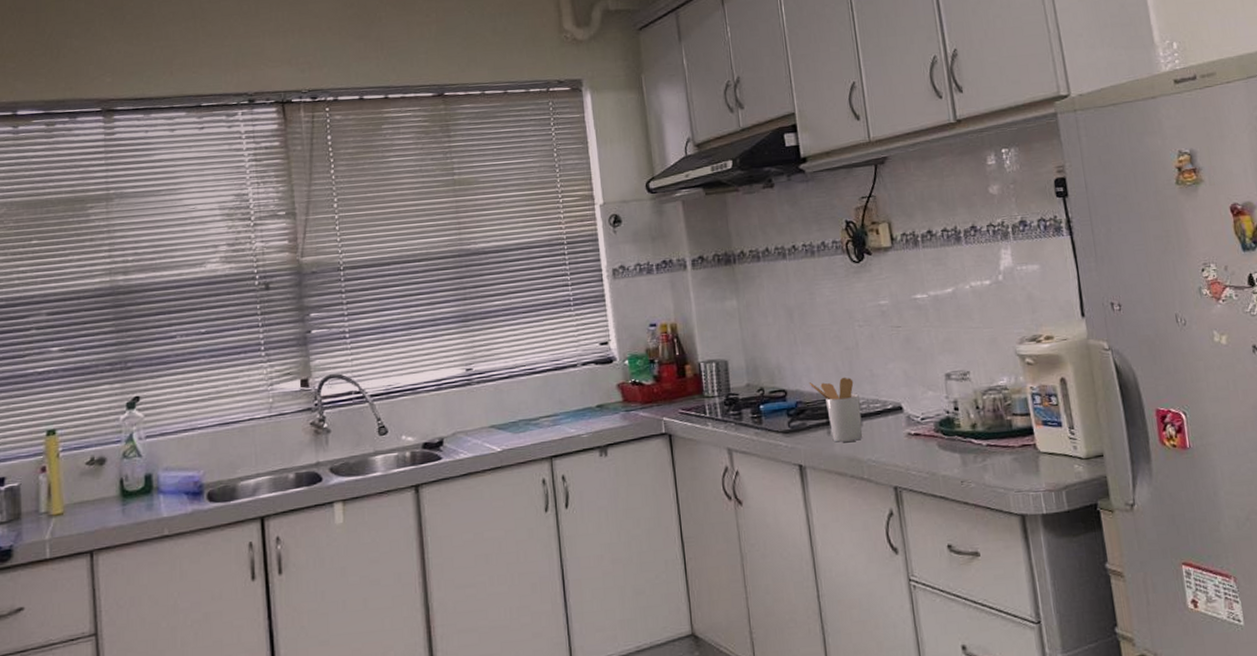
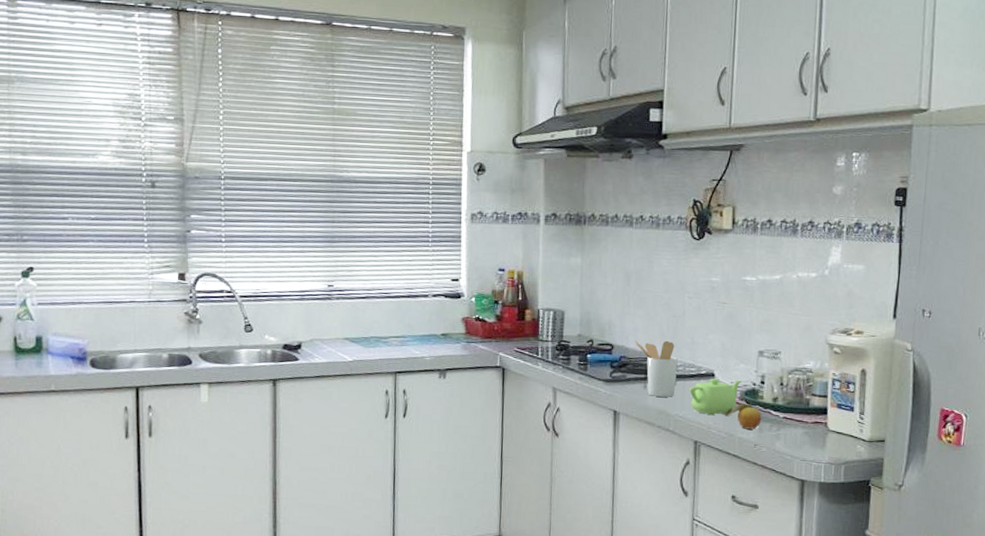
teapot: none [878,409,934,455] -> present [689,378,743,416]
fruit: none [921,429,964,465] -> present [724,398,762,430]

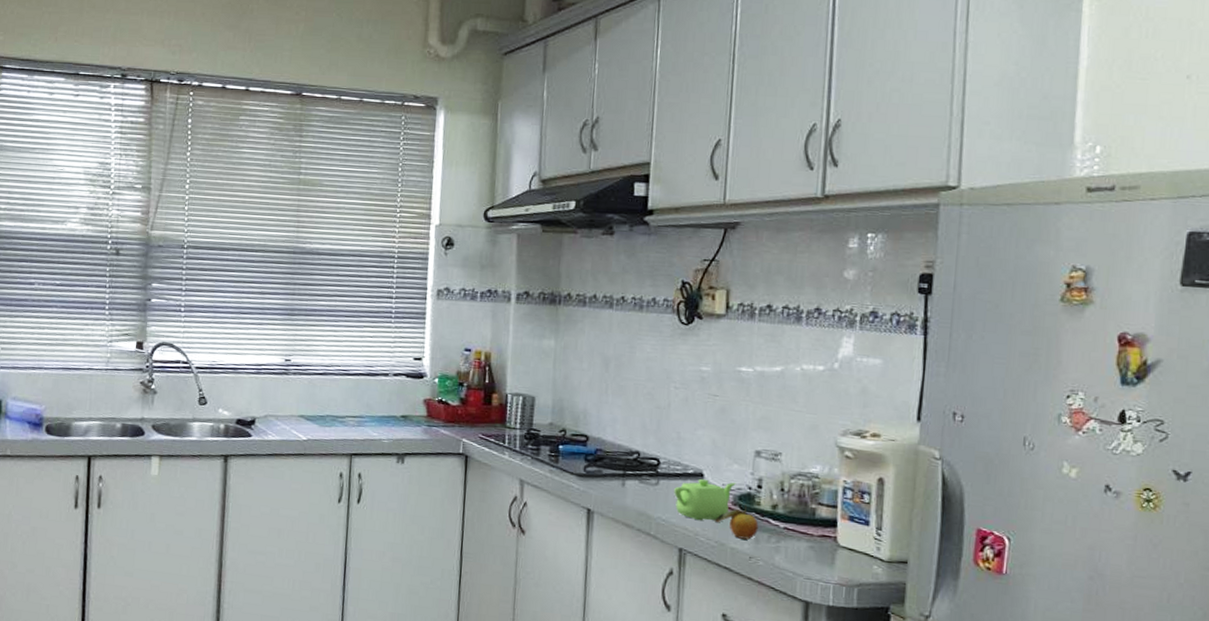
utensil holder: present [634,340,679,397] -> none [612,433,662,497]

